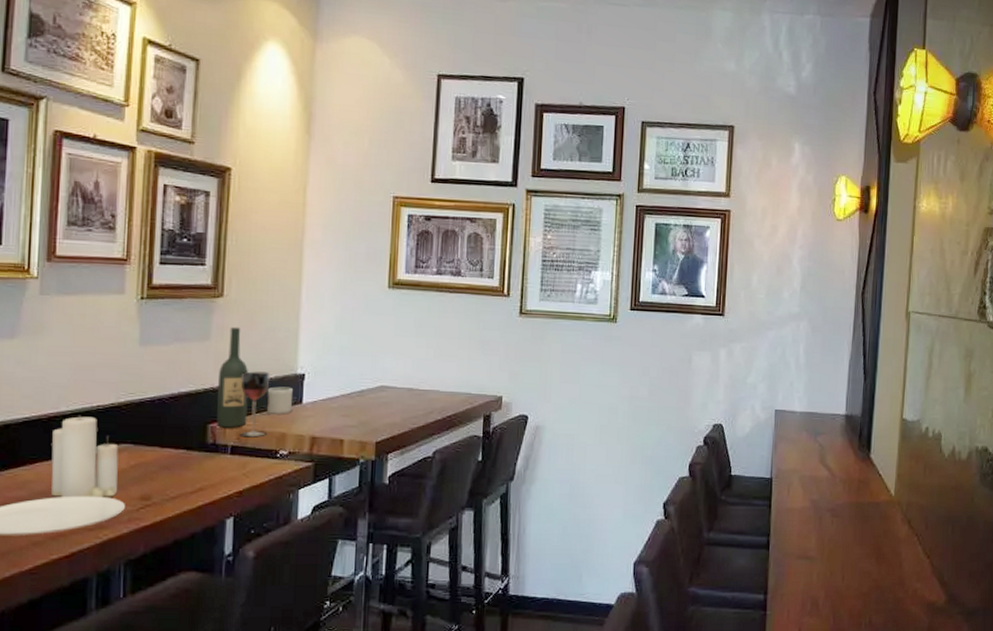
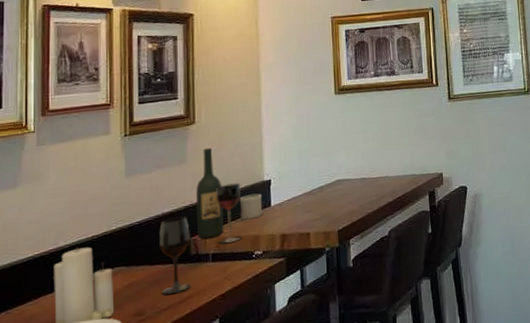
wine glass: none [171,399,208,483] -> present [158,216,190,295]

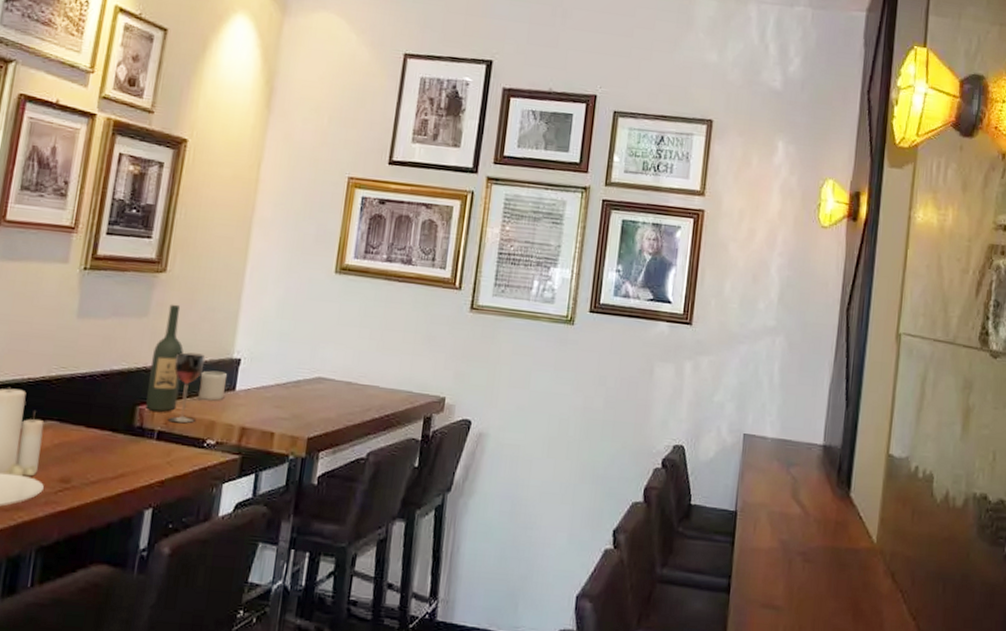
wine glass: present [158,216,190,295] -> none [94,378,138,468]

